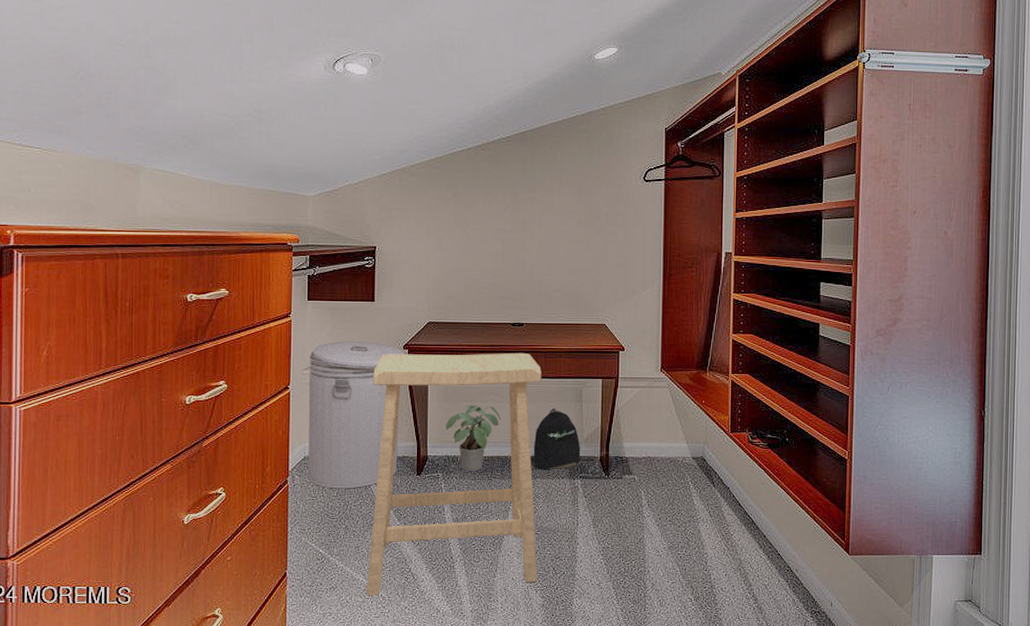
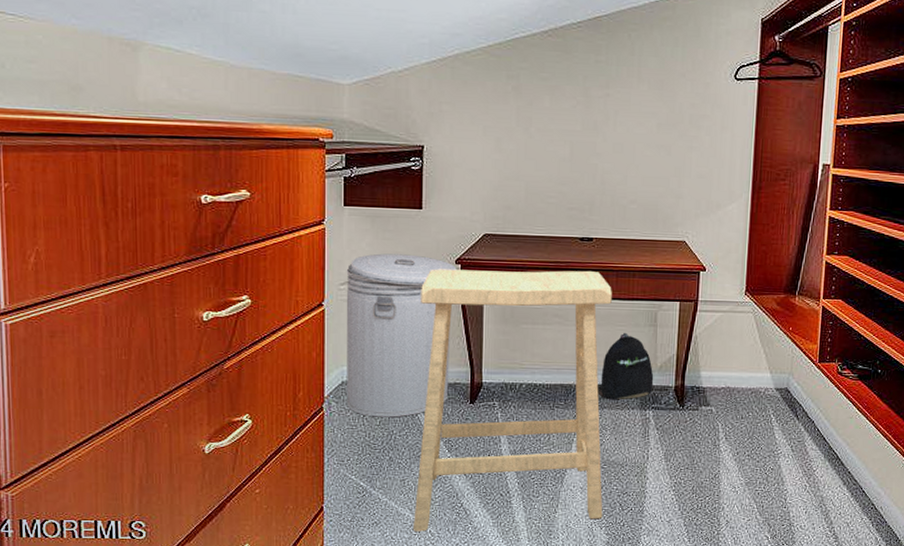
potted plant: present [445,404,501,471] -> none [503,327,565,400]

